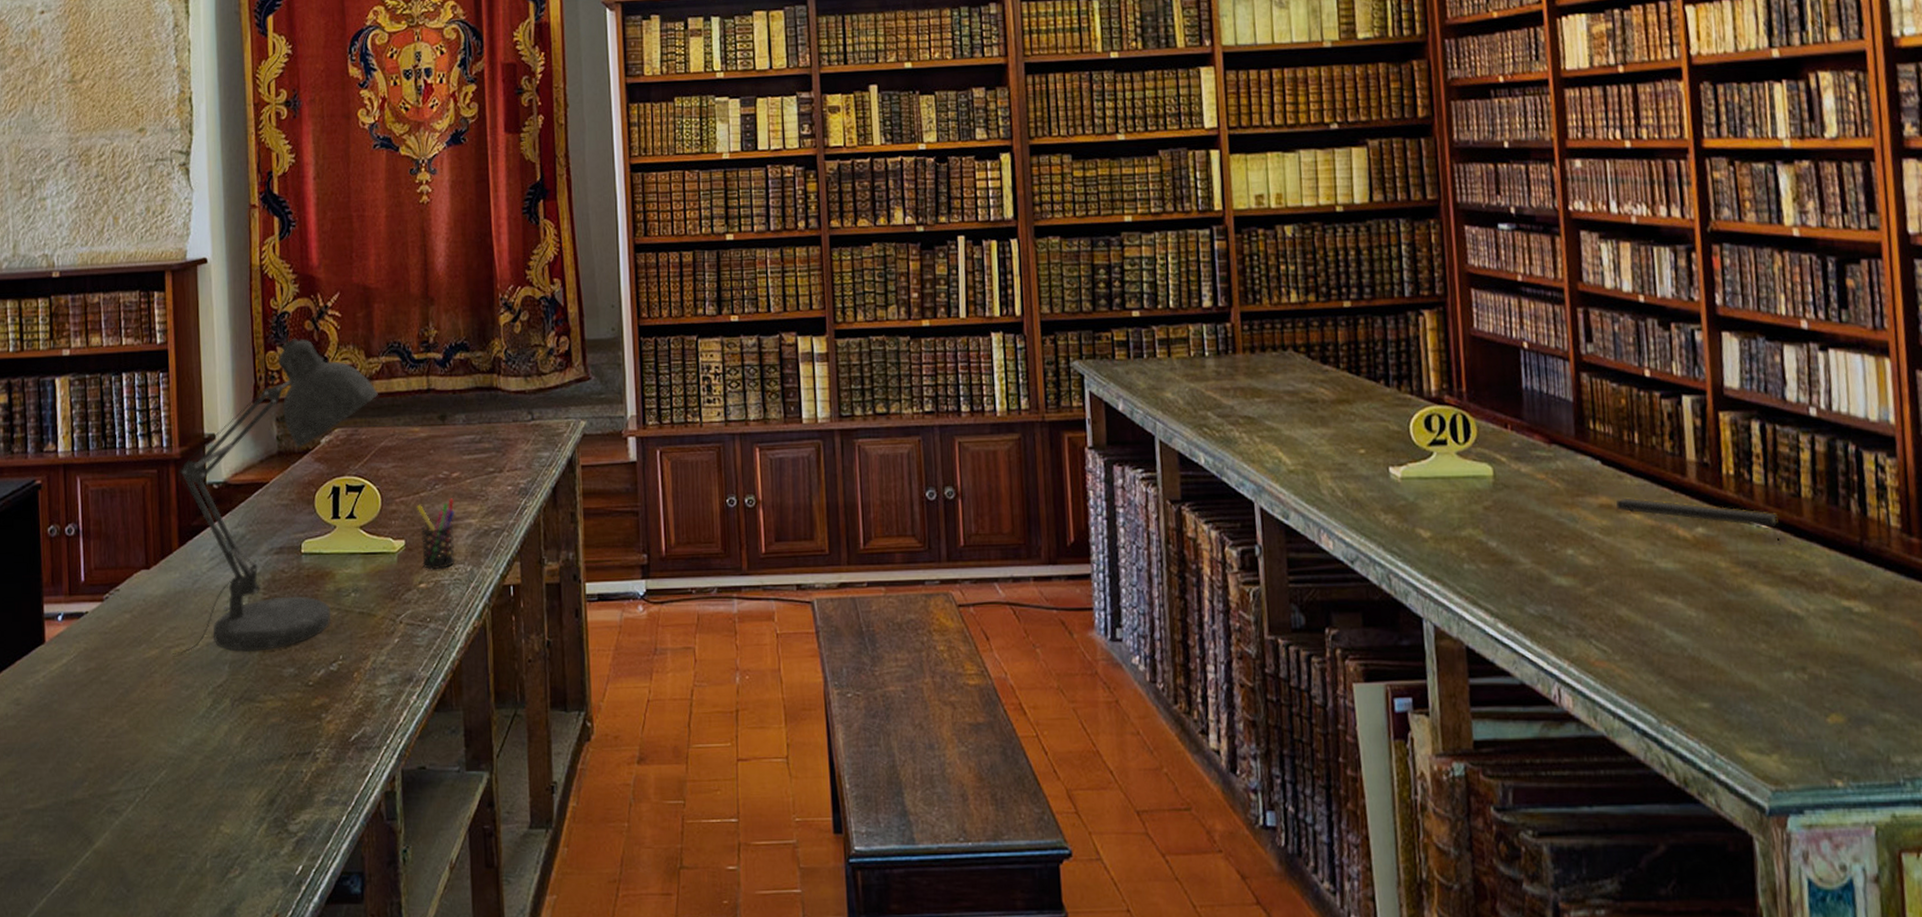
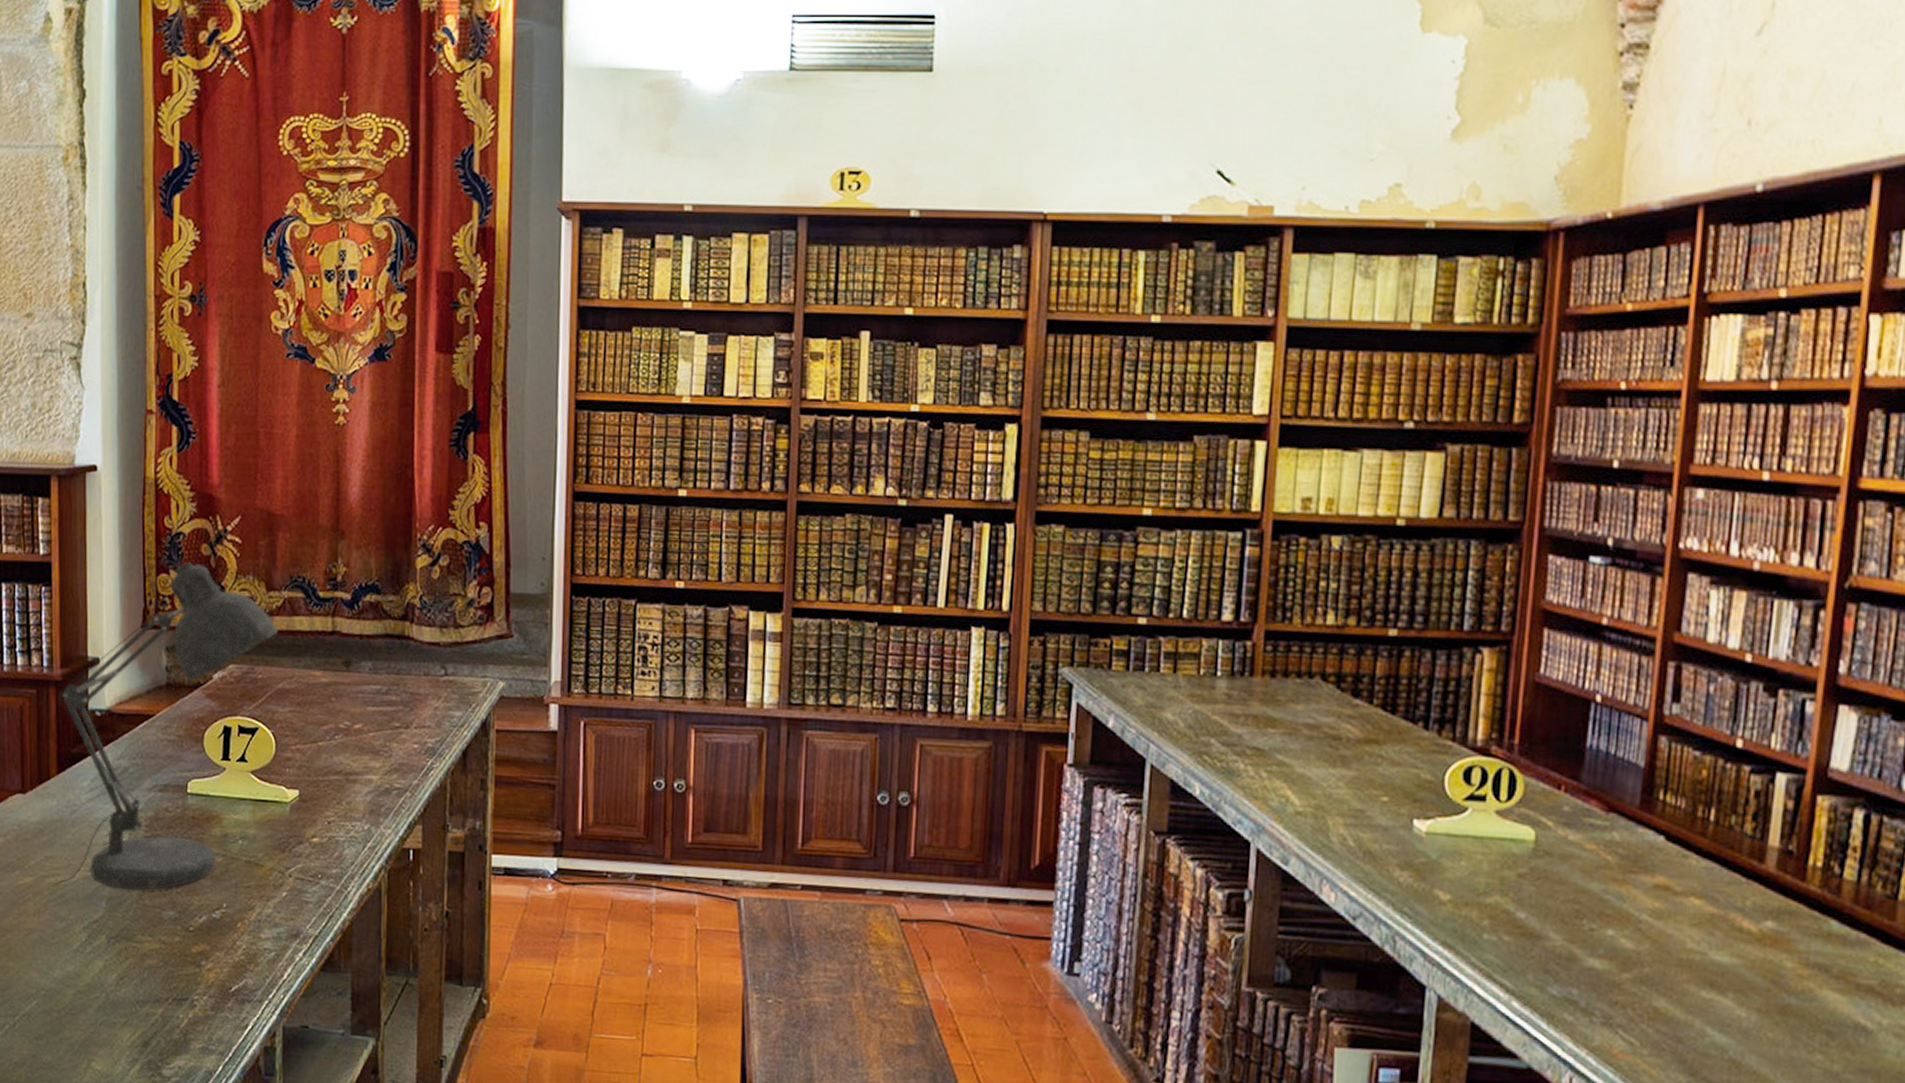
pen holder: present [416,498,455,570] -> none [313,751,355,825]
notepad: present [1615,497,1779,541] -> none [1673,880,1865,945]

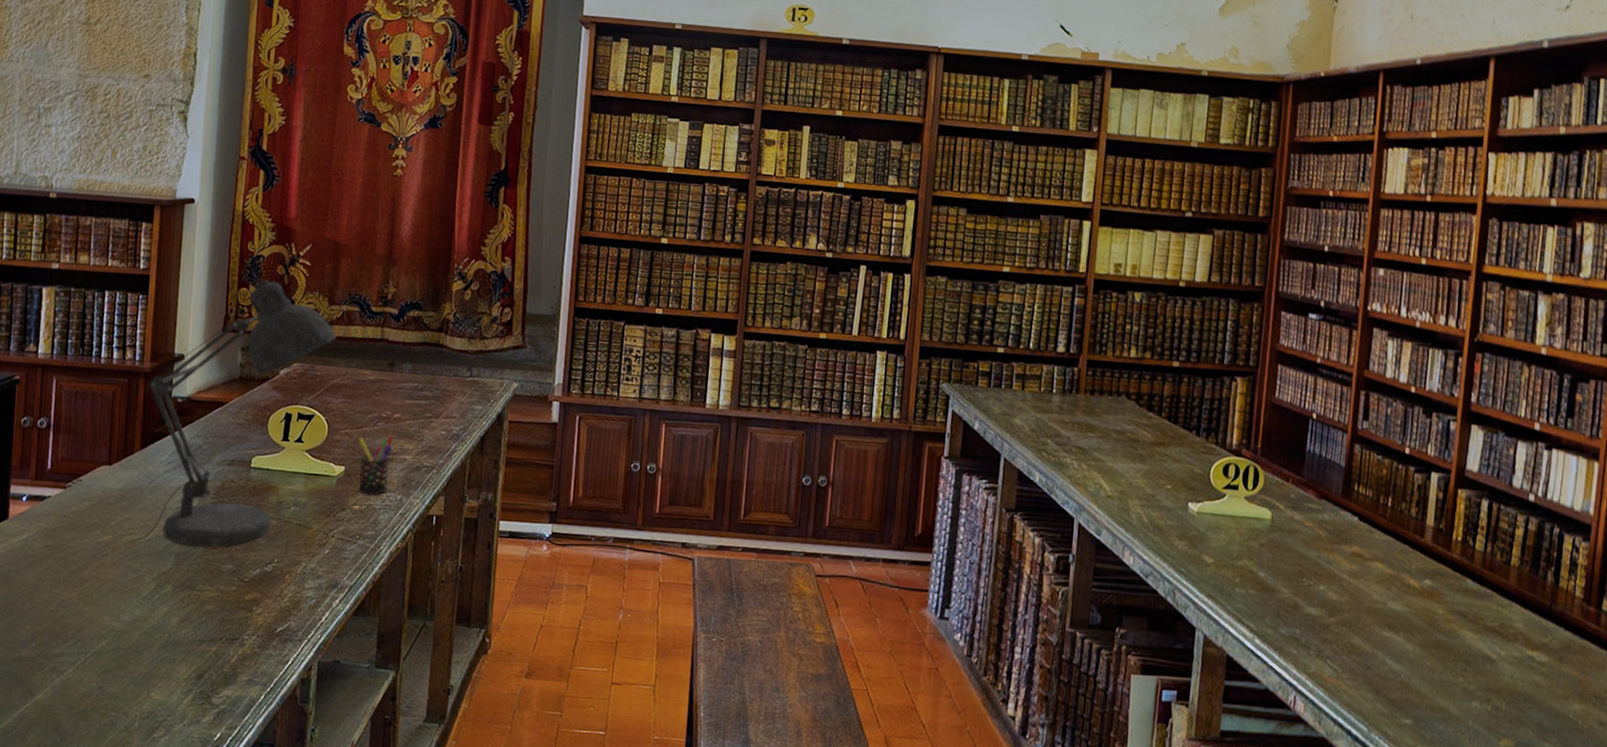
pen holder: none [313,751,355,825] -> present [357,435,393,495]

